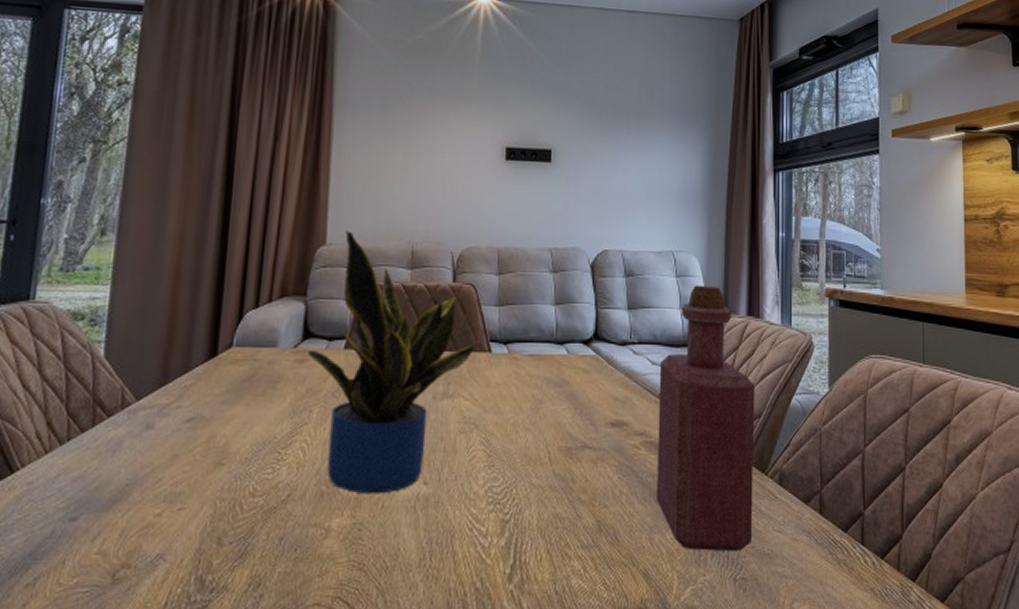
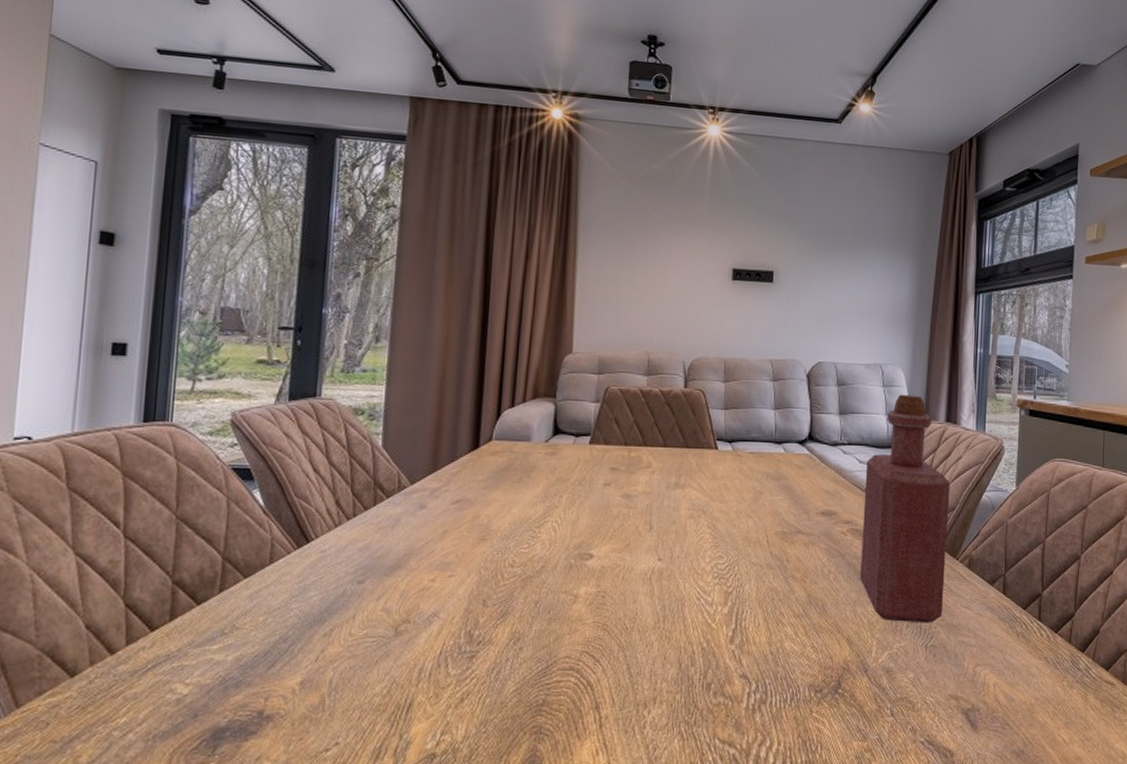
potted plant: present [308,231,476,494] -> none [558,341,705,568]

